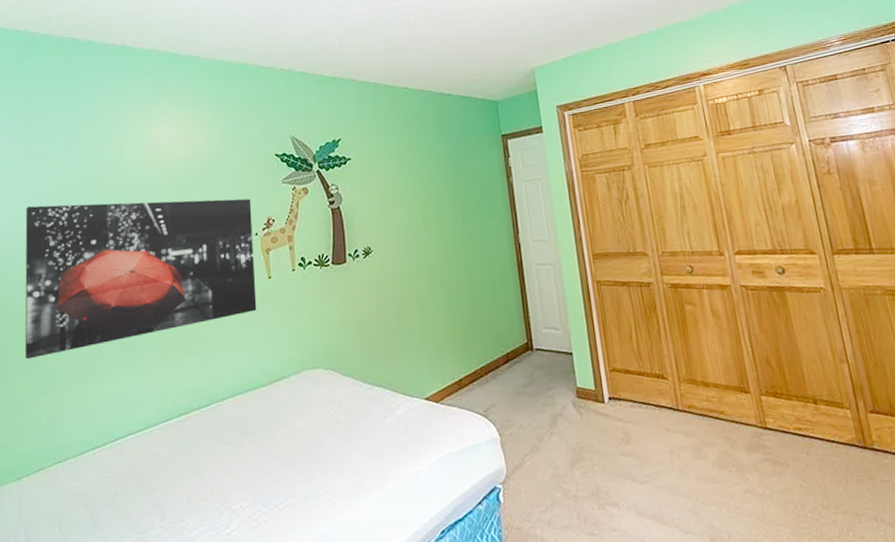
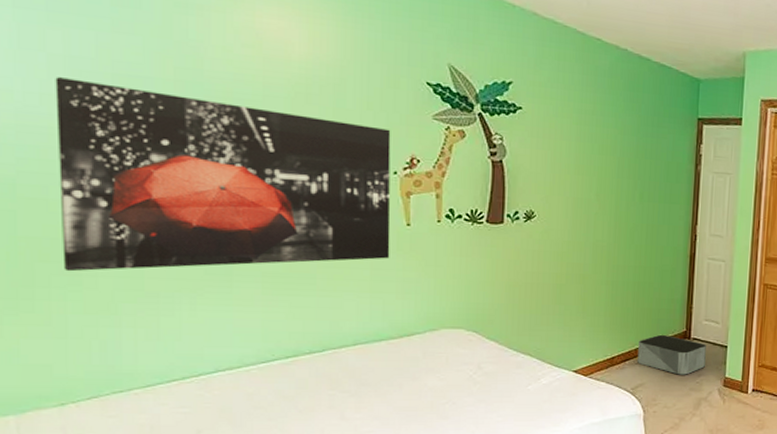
storage bin: none [482,348,554,391] -> present [637,334,706,375]

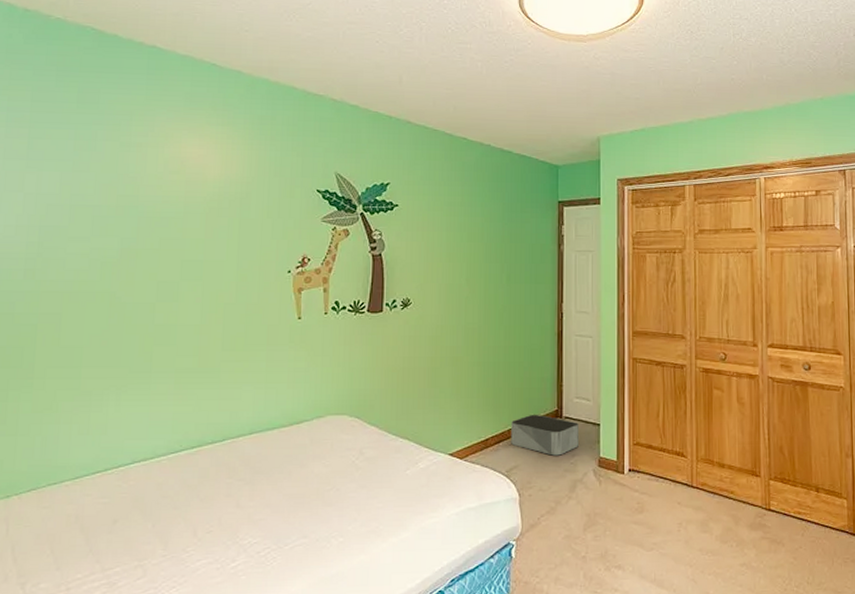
wall art: present [55,77,391,272] -> none [19,211,286,375]

